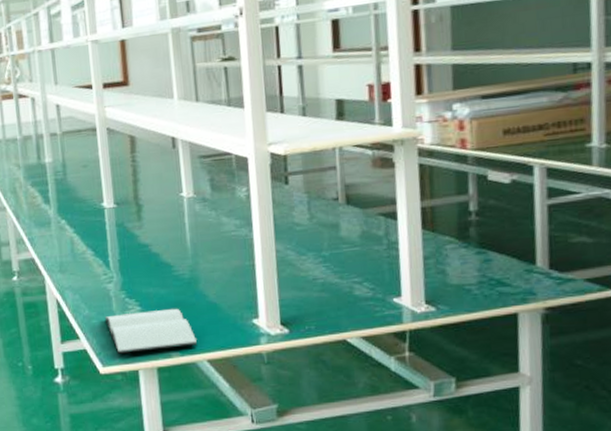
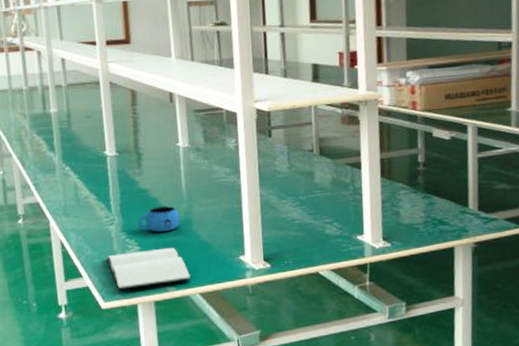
mug: none [138,263,186,291] -> present [138,206,181,232]

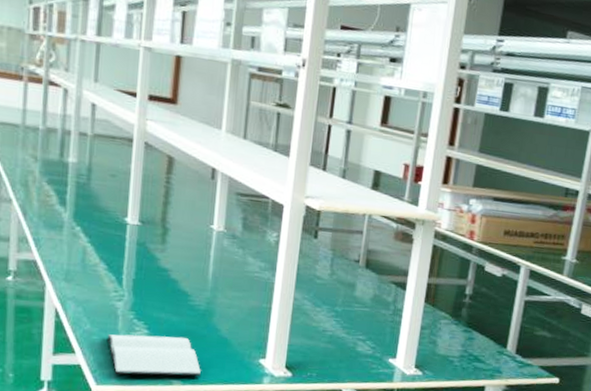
mug: present [138,206,181,232] -> none [151,290,201,319]

